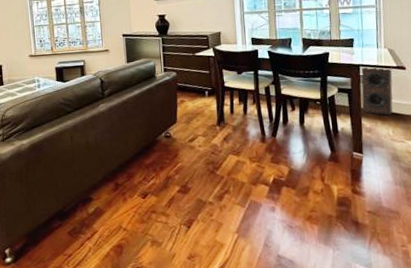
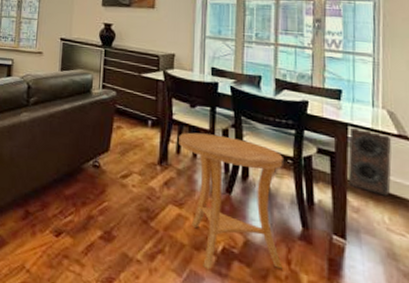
side table: none [231,92,319,198] -> present [179,132,283,270]

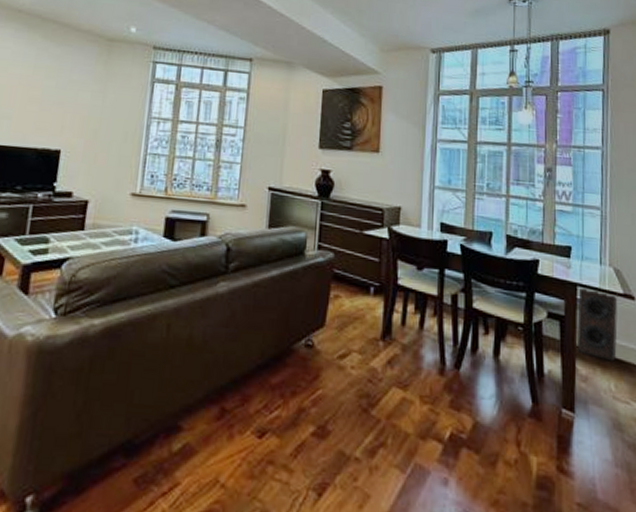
side table: present [179,132,283,270] -> none [404,299,514,461]

